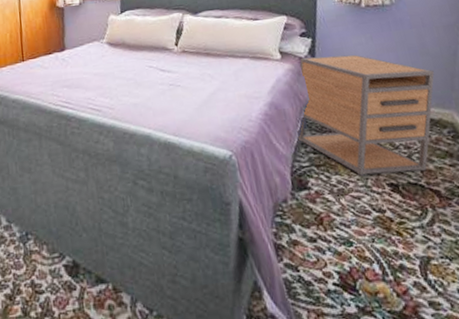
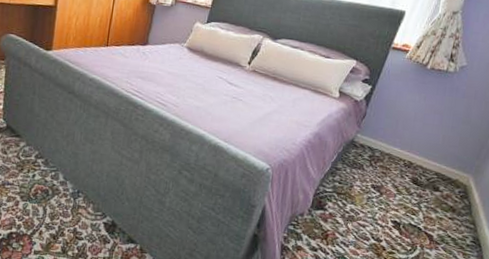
nightstand: present [297,54,434,176] -> none [329,101,468,218]

